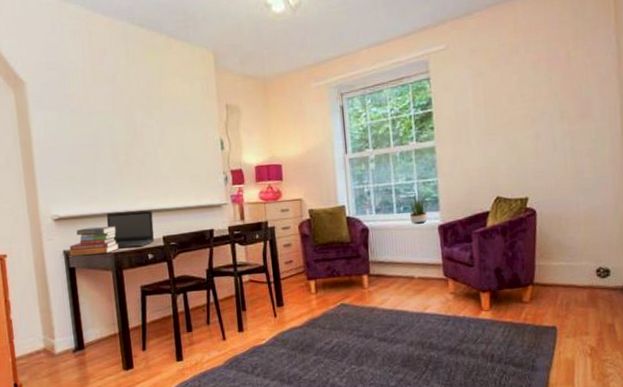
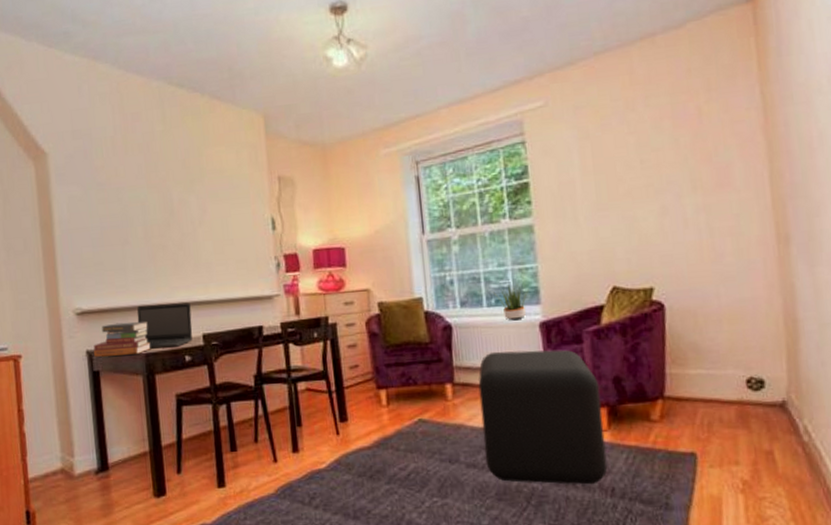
cube: none [389,247,489,353] -> present [478,349,608,485]

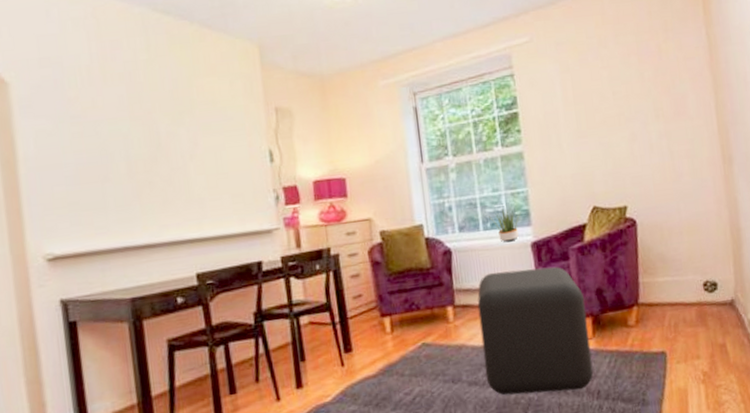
books: present [93,321,151,357] -> none [69,264,137,306]
laptop: present [137,302,193,349] -> none [120,241,185,293]

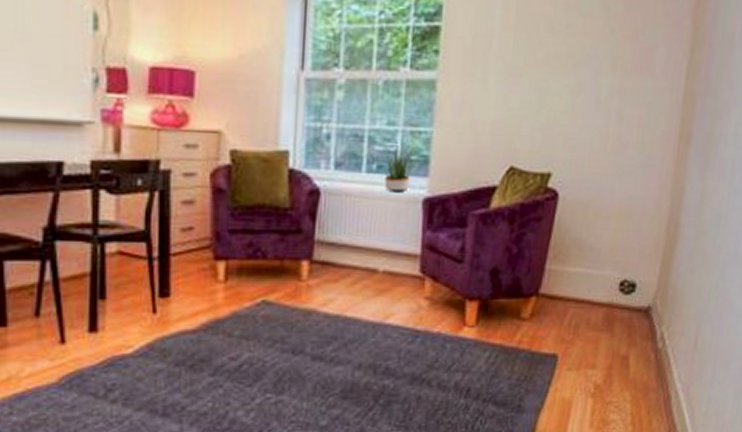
cube: present [477,266,594,395] -> none [335,227,476,384]

